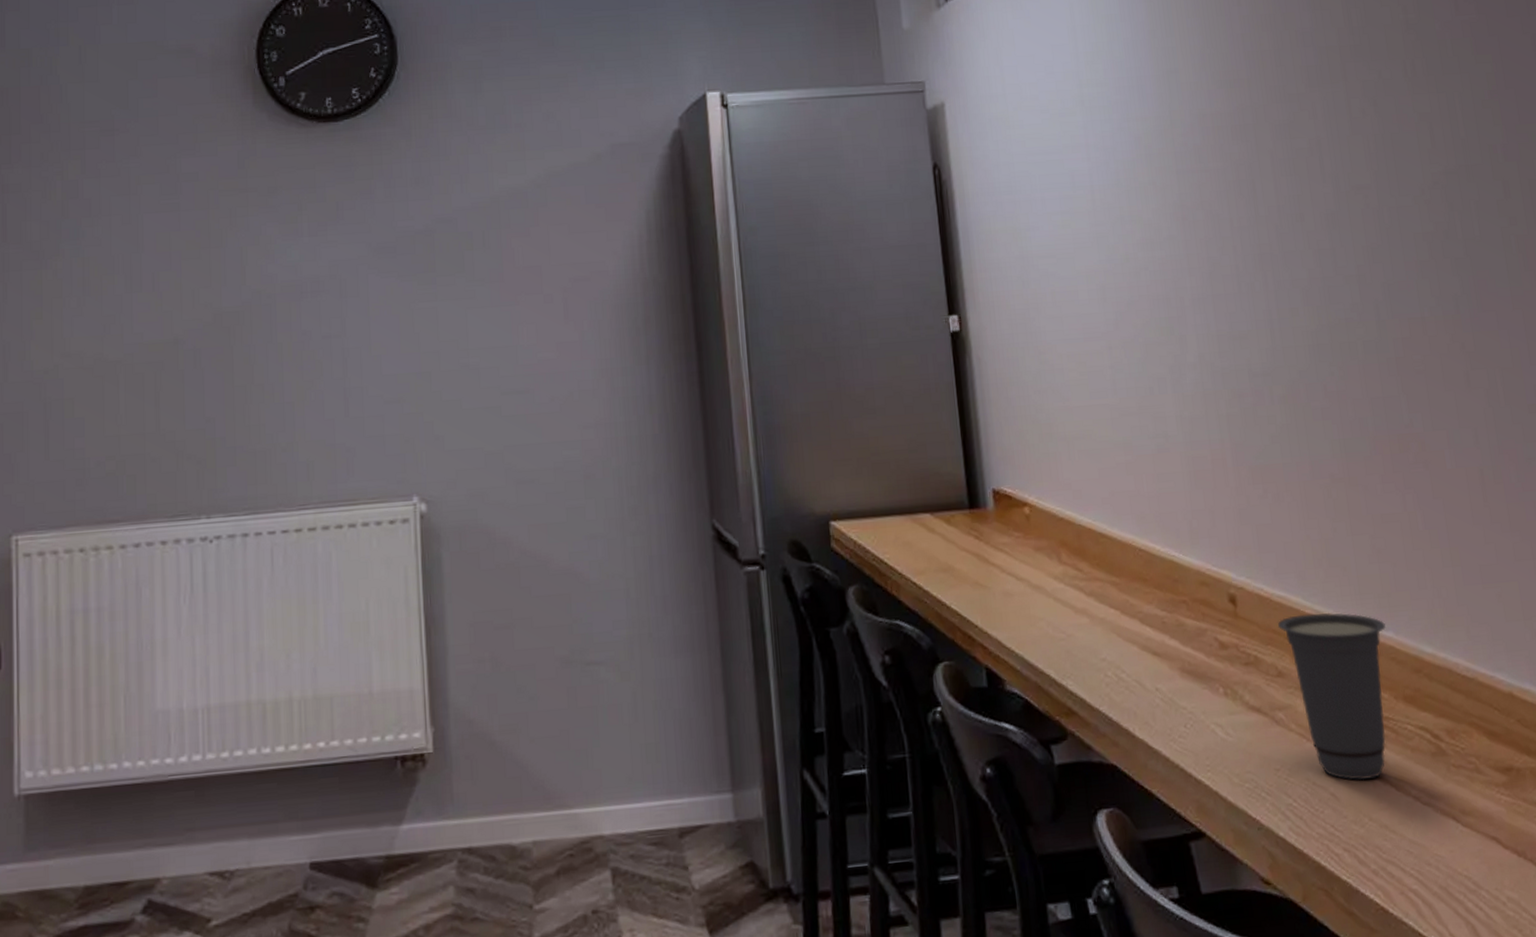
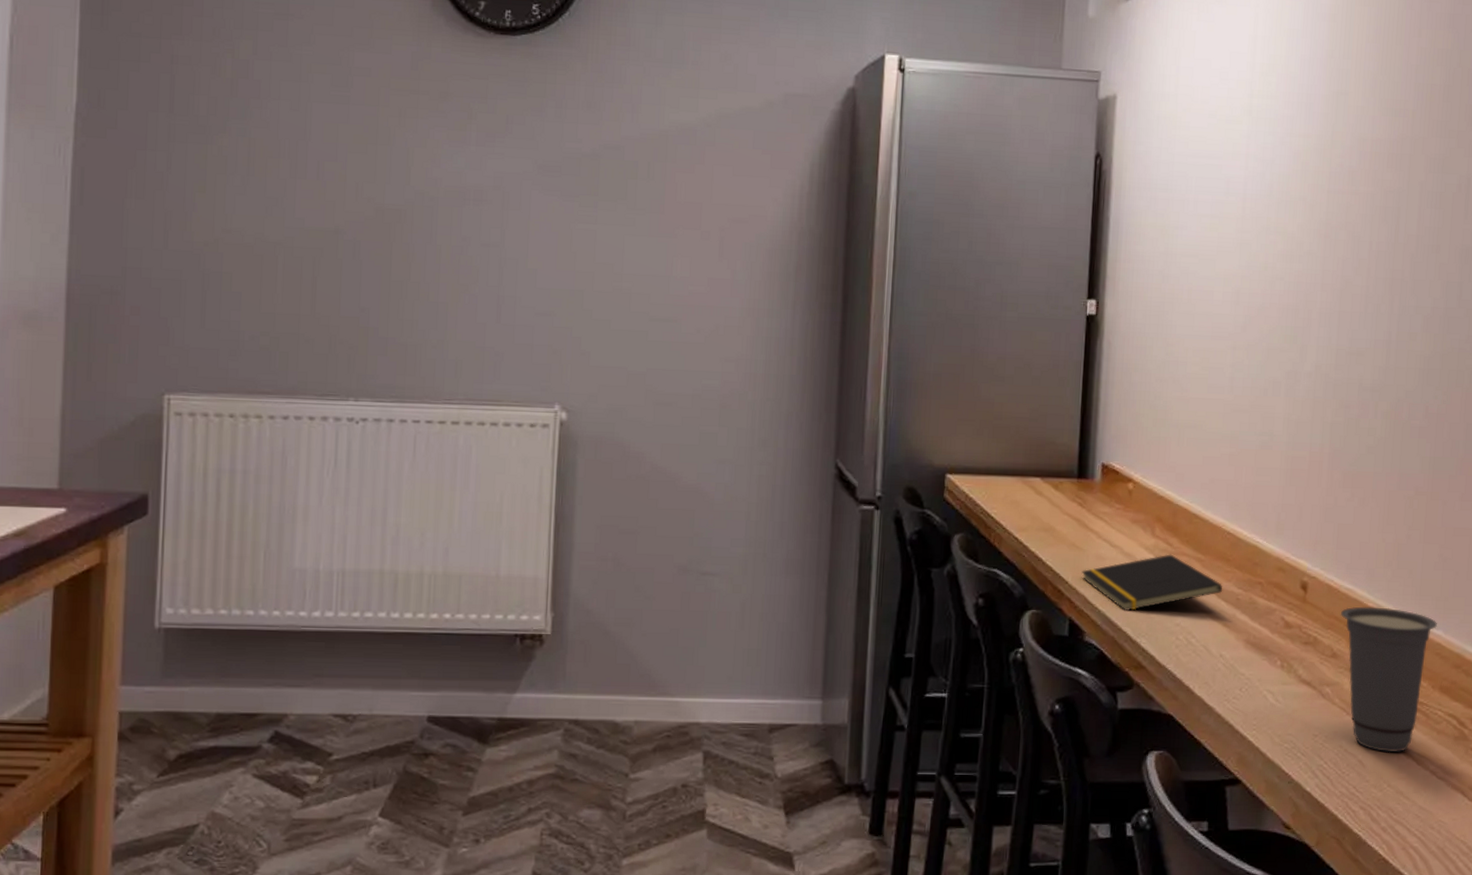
notepad: none [990,581,1146,652] -> present [1081,554,1223,612]

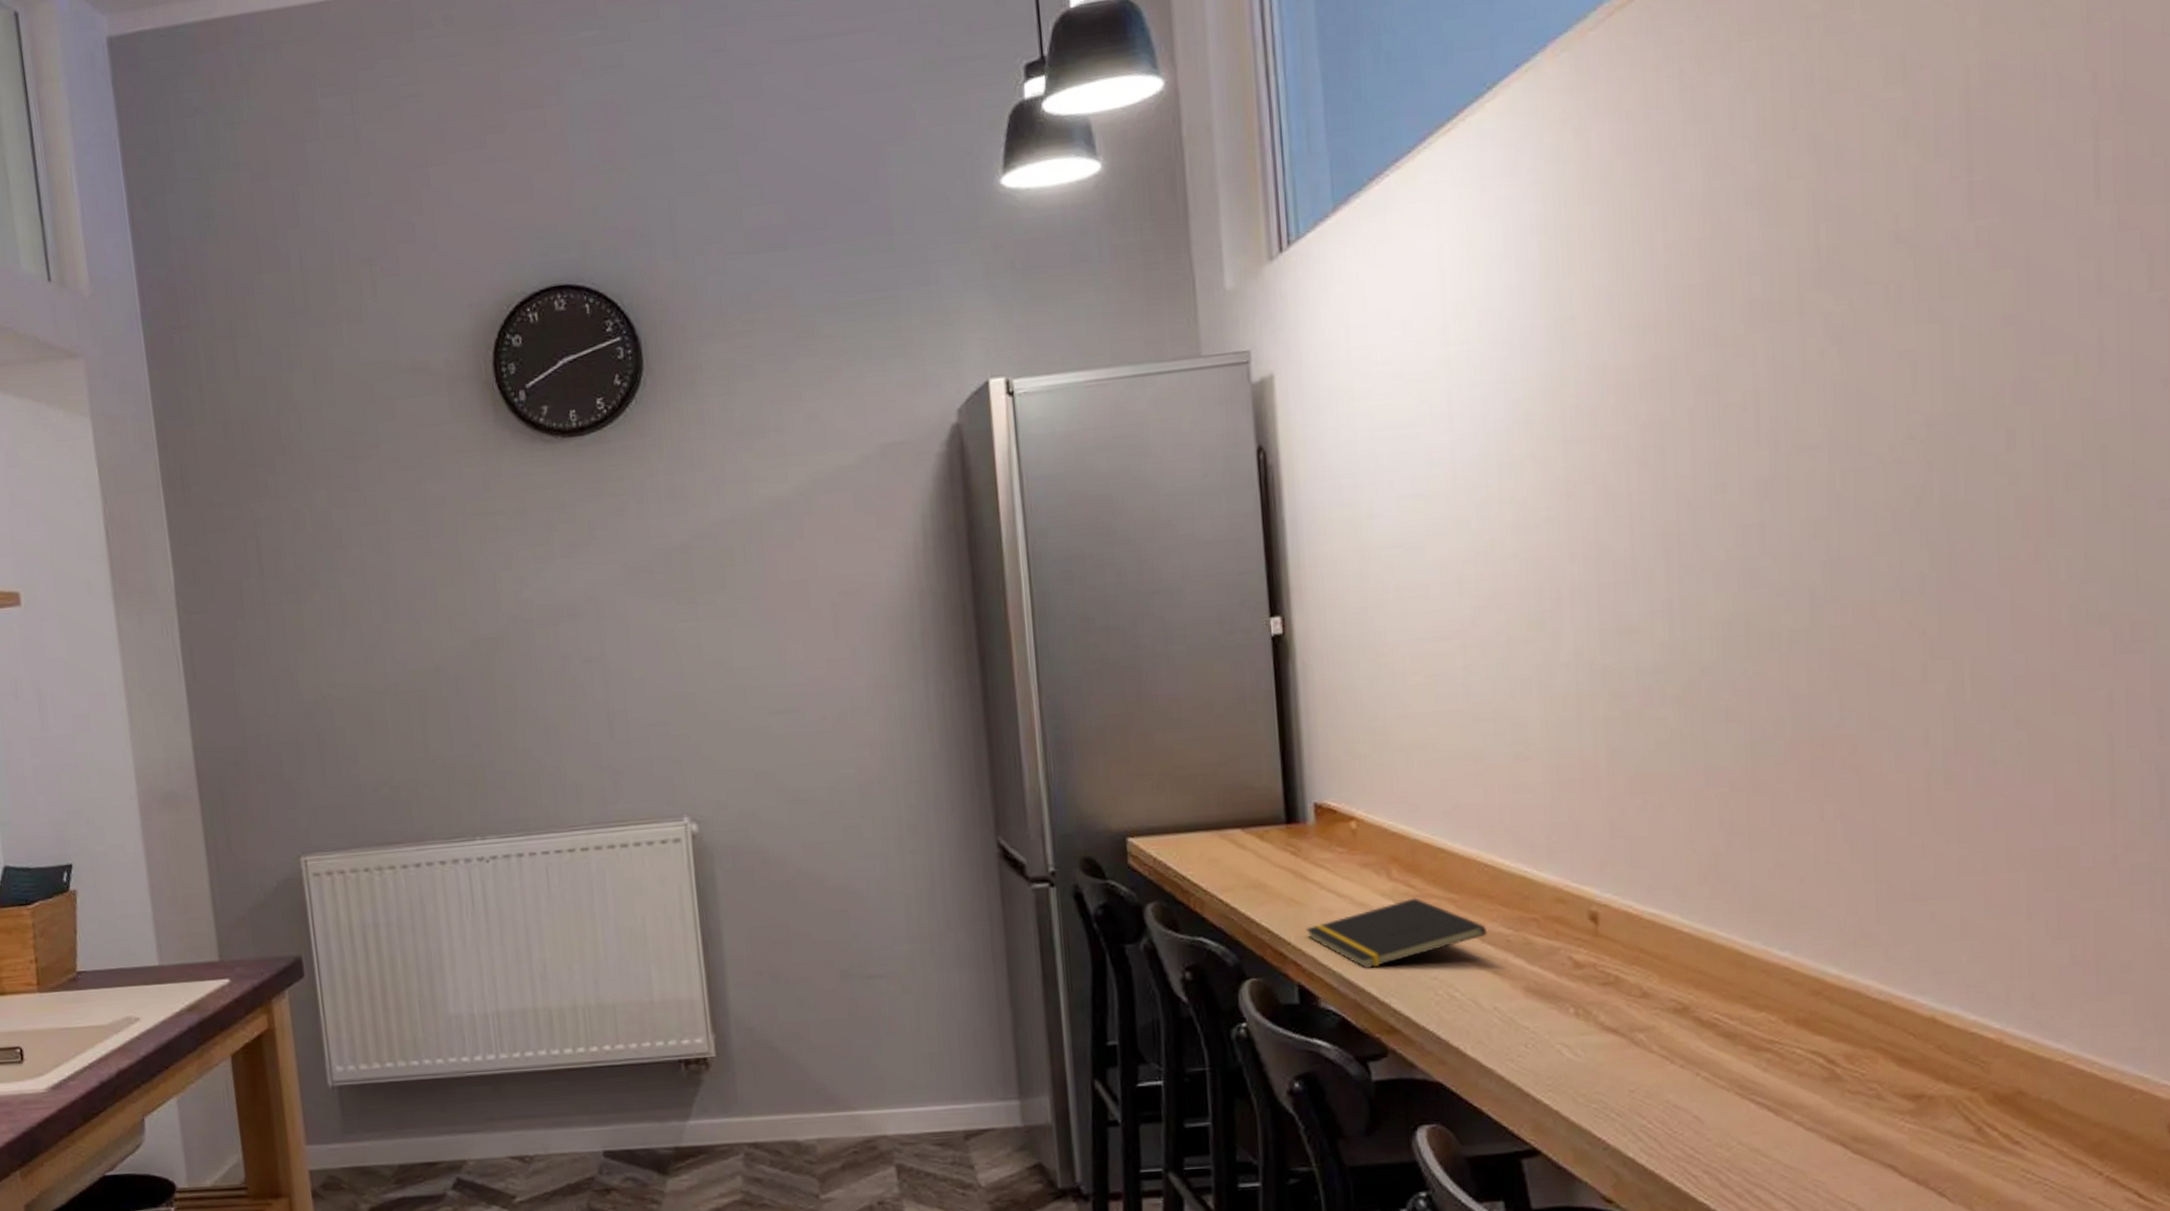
cup: present [1340,606,1437,753] -> none [1646,931,1781,1104]

